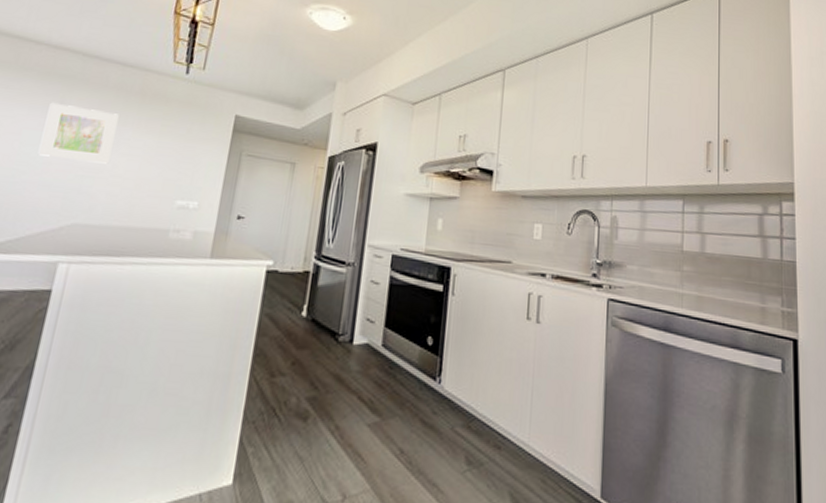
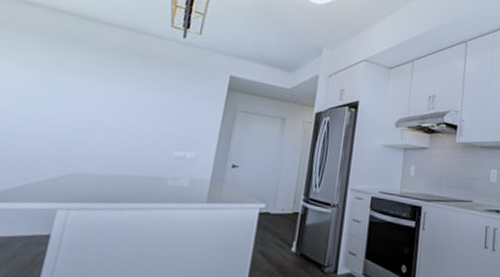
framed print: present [38,102,119,164] -> none [36,61,118,119]

